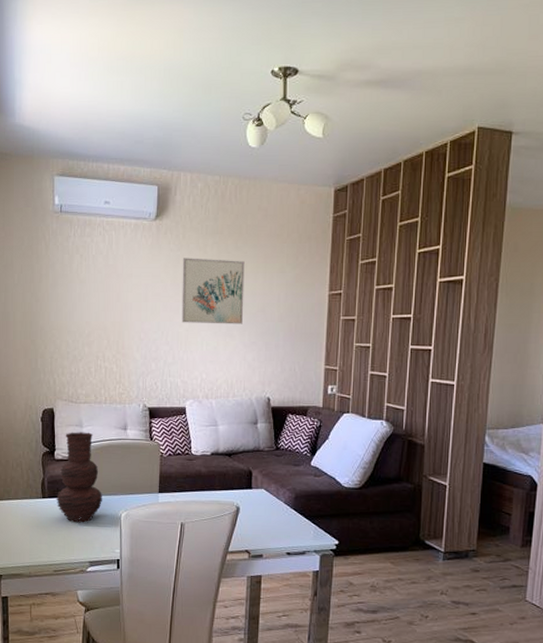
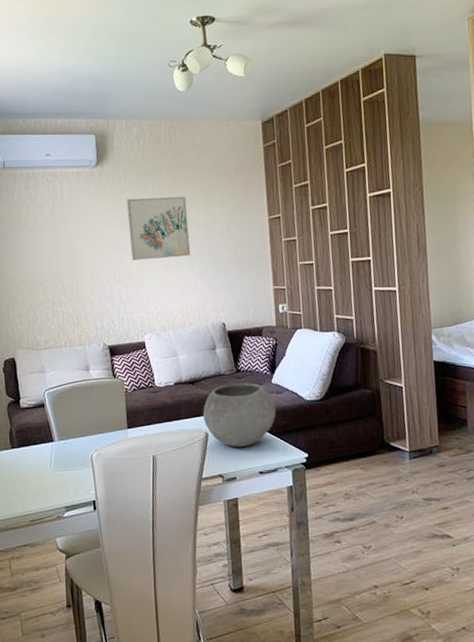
vase: present [56,432,103,523] -> none [25,377,73,470]
bowl: none [236,460,311,526] -> present [202,383,276,447]

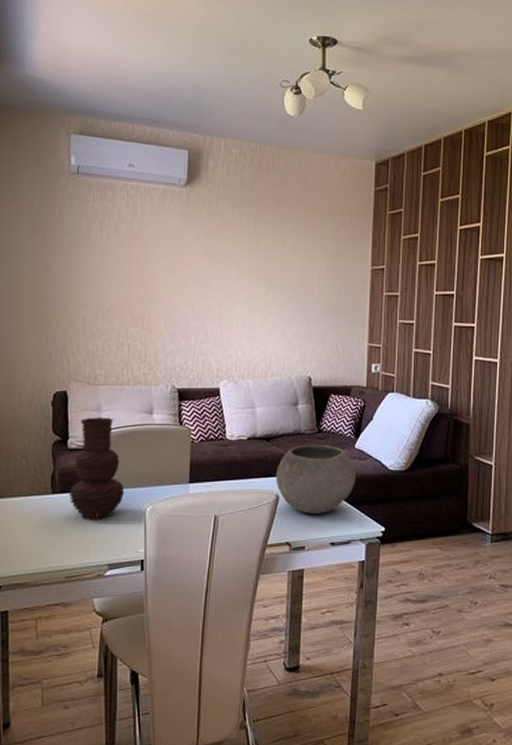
vase: none [25,377,73,470] -> present [68,417,125,520]
wall art: present [126,196,191,261] -> none [215,227,283,299]

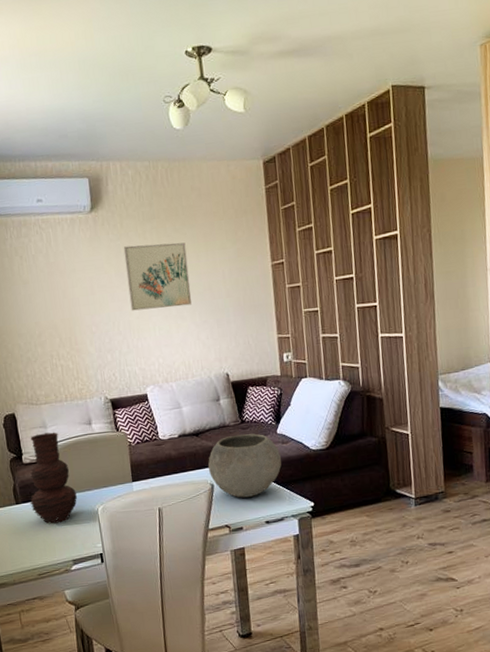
wall art: none [215,227,283,299] -> present [123,242,192,311]

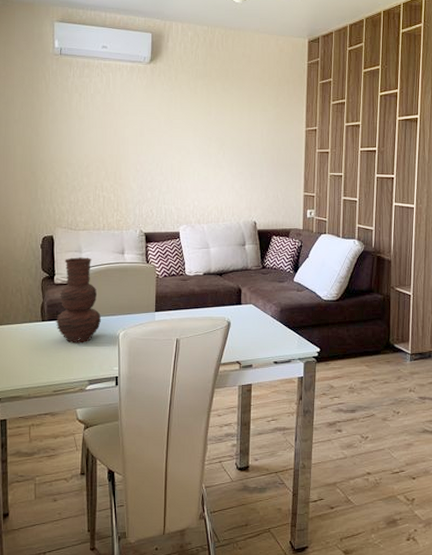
wall art: present [123,242,192,311] -> none [175,97,231,157]
bowl: present [208,433,282,498] -> none [227,278,294,337]

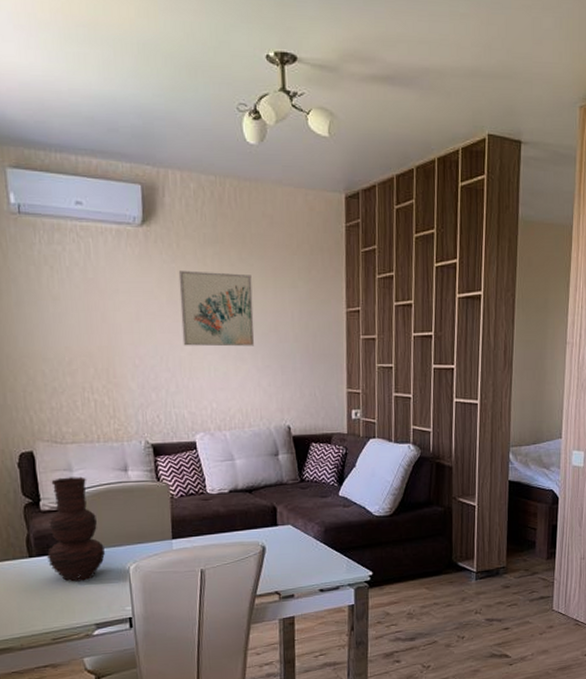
wall art: none [175,97,231,157] -> present [178,270,255,347]

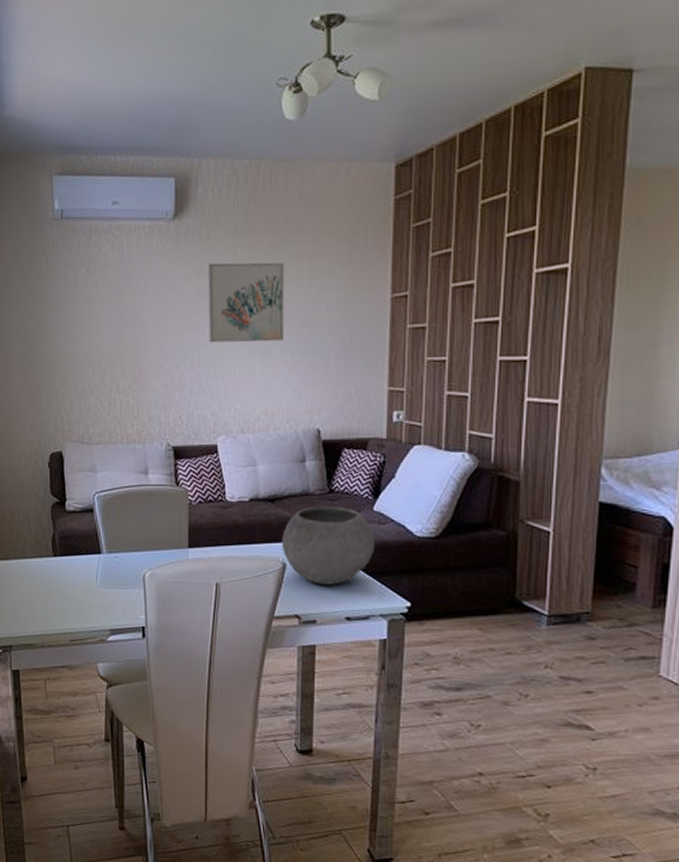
vase: present [46,476,106,582] -> none [69,478,123,585]
bowl: none [260,494,341,563] -> present [281,506,374,585]

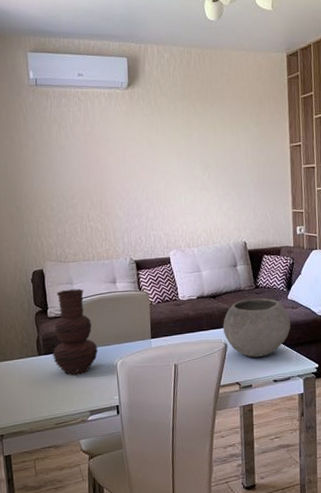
vase: none [69,478,123,585] -> present [52,288,99,376]
wall art: present [208,262,285,343] -> none [155,121,216,181]

